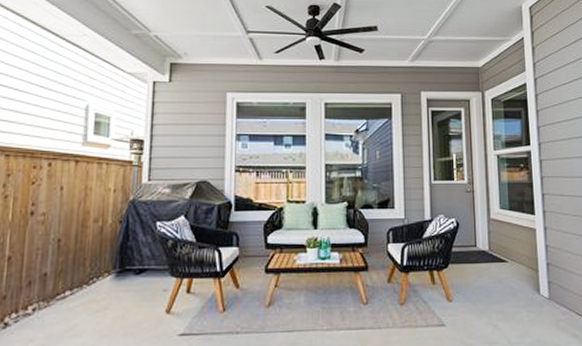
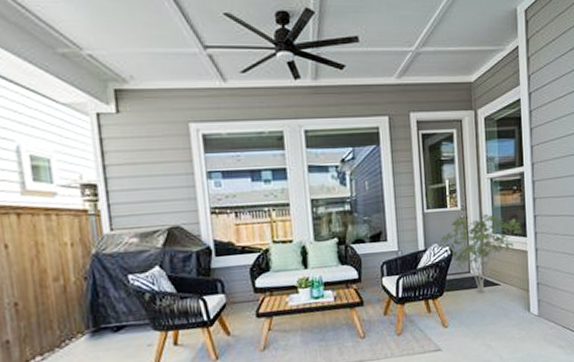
shrub: none [446,190,530,268] -> present [440,214,522,293]

